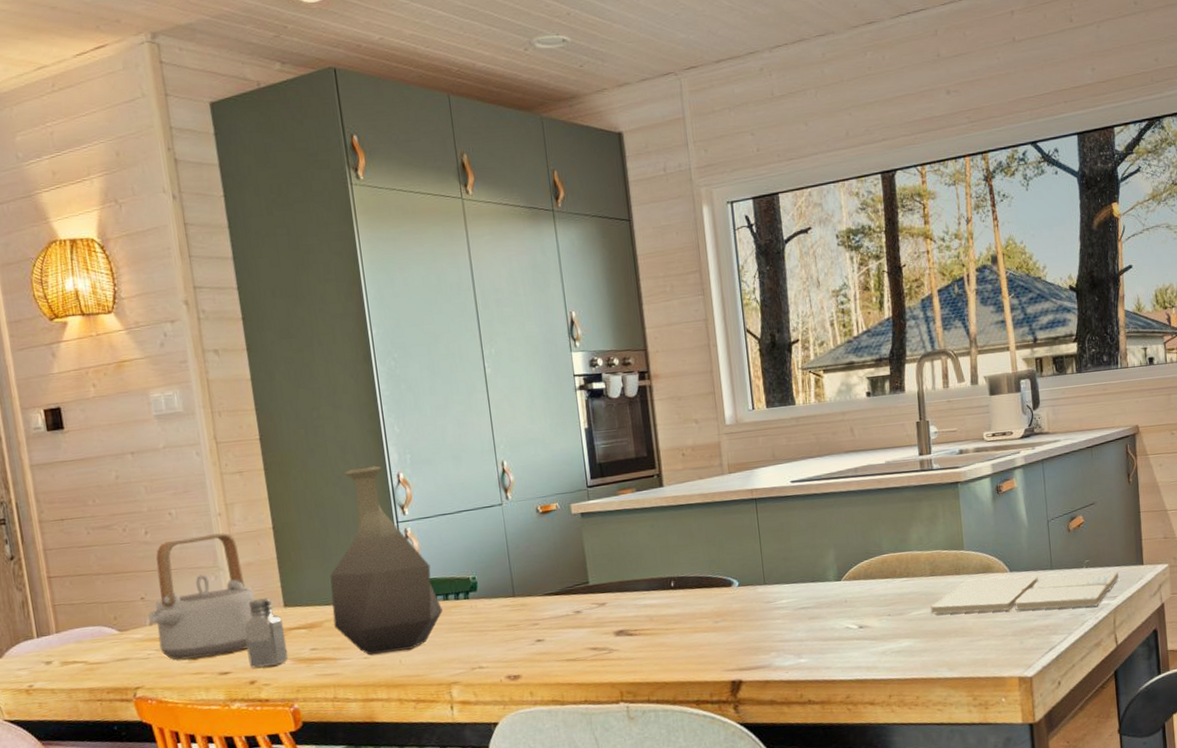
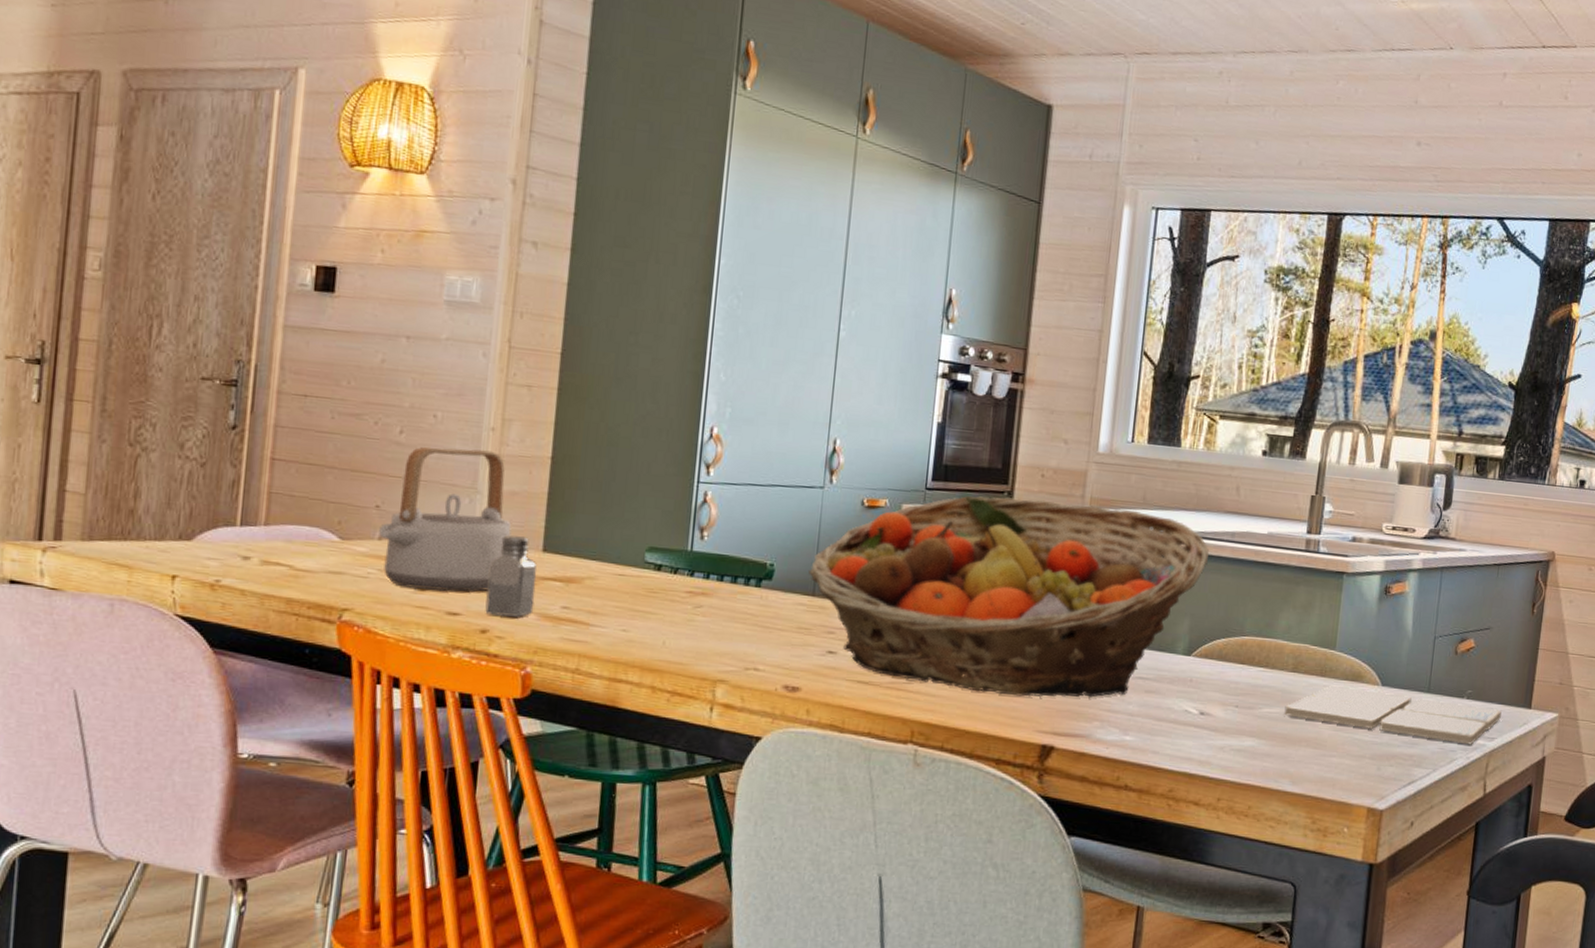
vase: present [330,465,443,655] -> none [596,410,727,631]
fruit basket: none [505,467,839,650] -> present [808,496,1209,698]

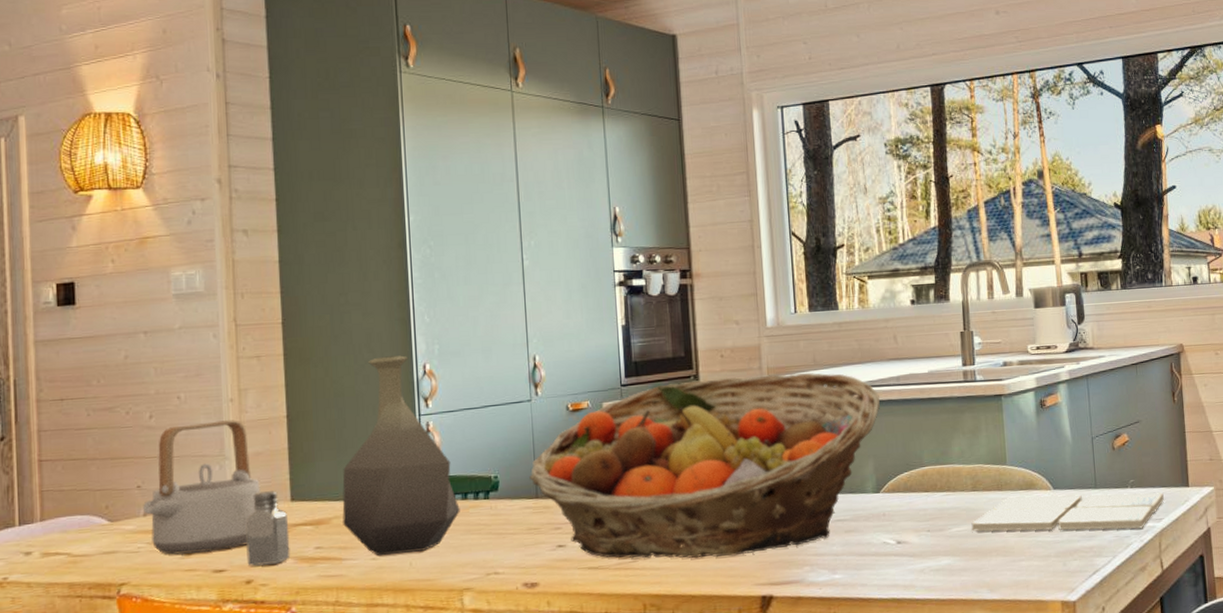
vase: none [596,410,727,631] -> present [342,355,460,556]

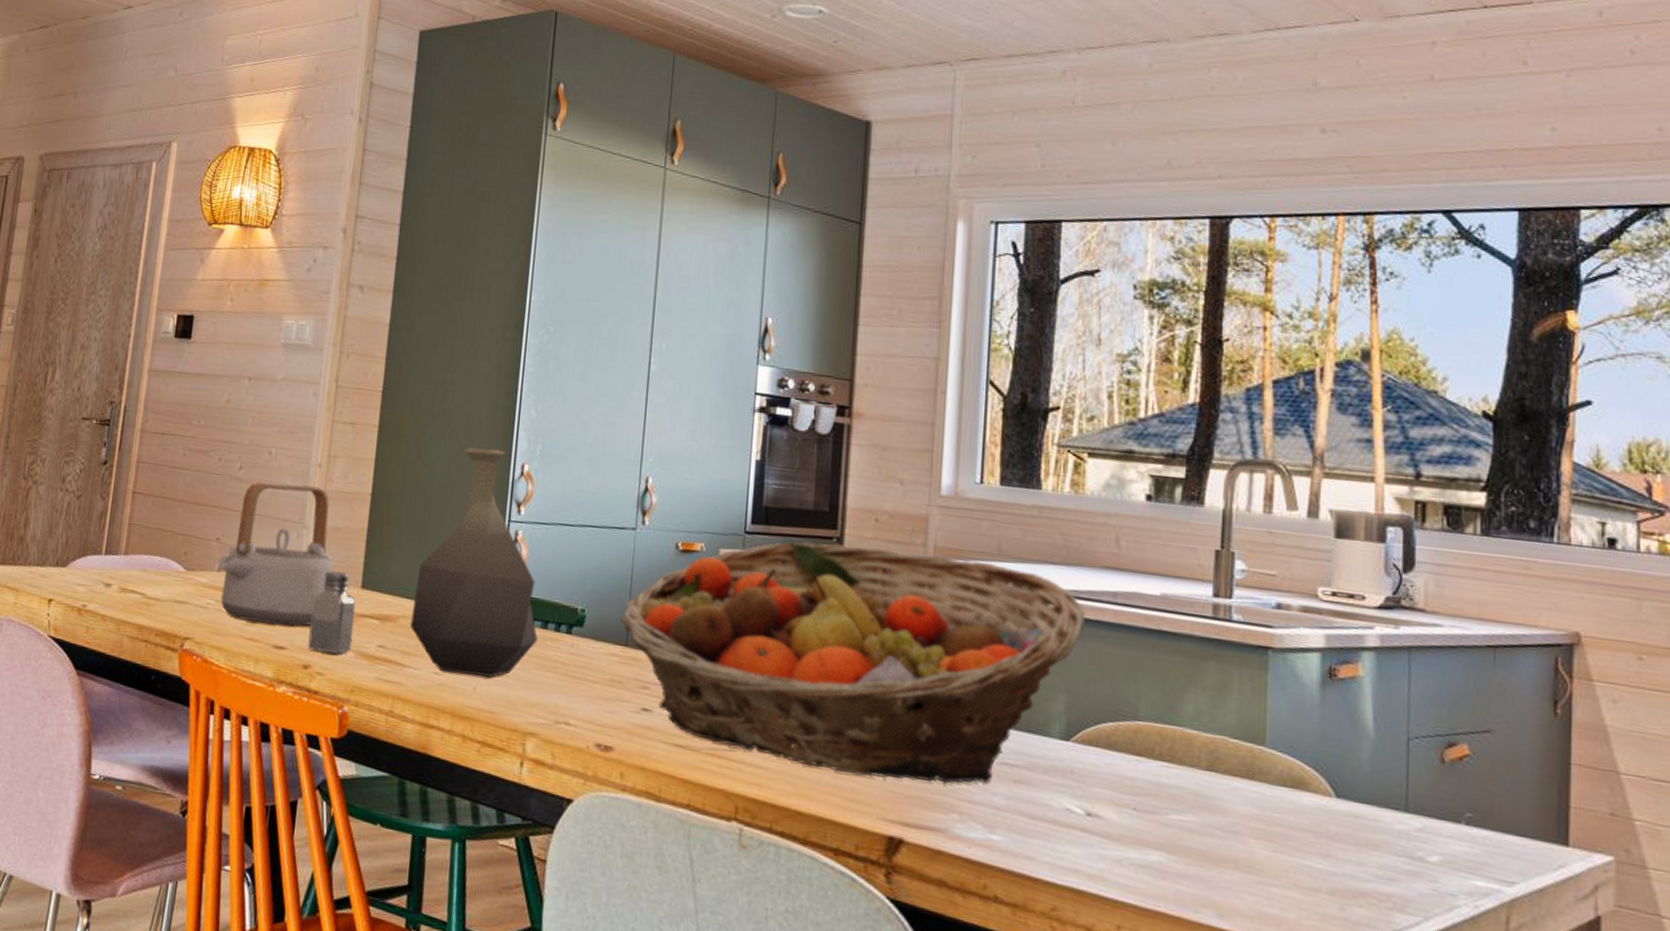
drink coaster: present [971,492,1164,532] -> none [1200,791,1522,889]

